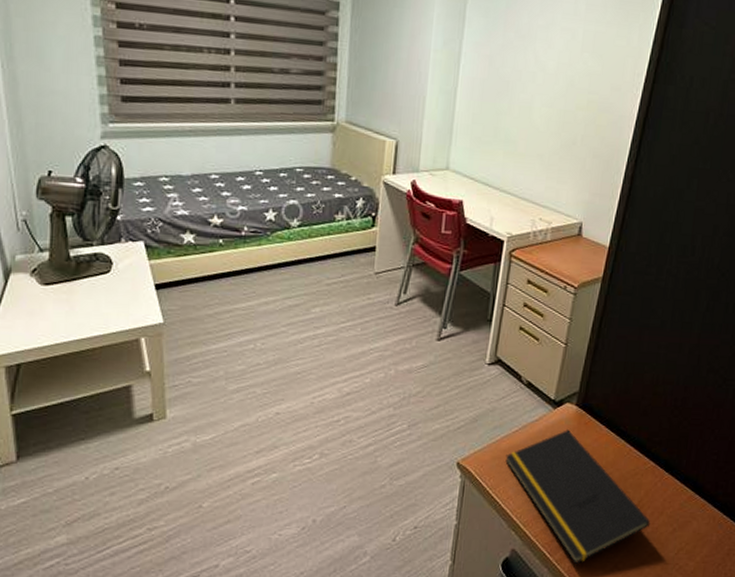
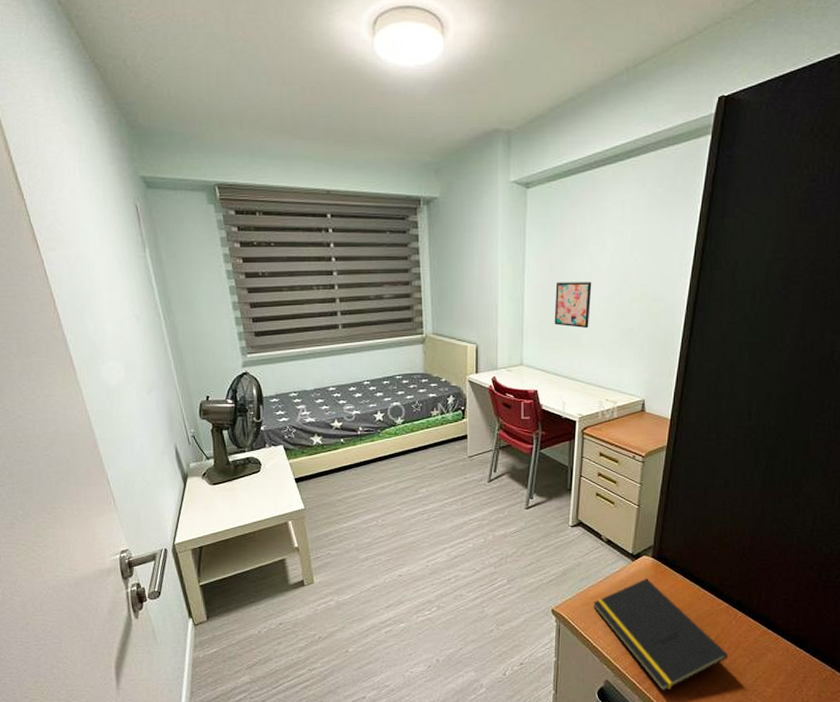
wall art: none [488,78,535,135] -> present [554,282,592,329]

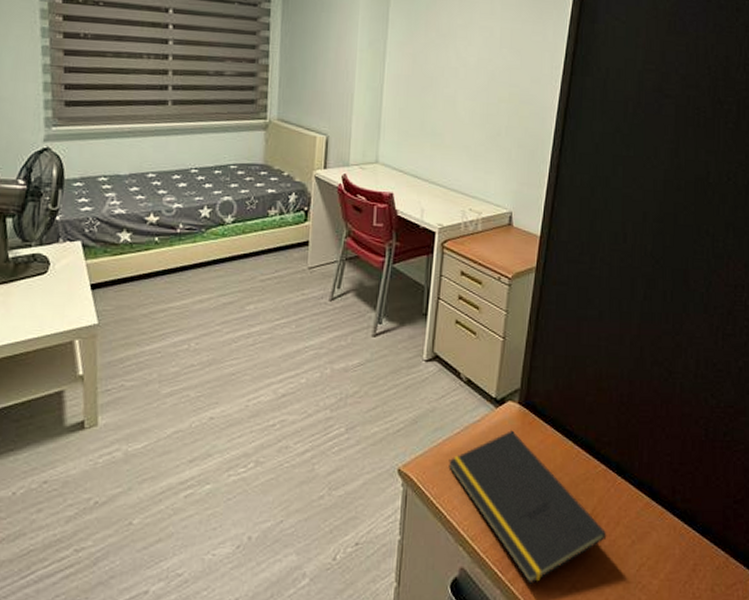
wall art: present [554,282,592,329] -> none [415,74,458,128]

